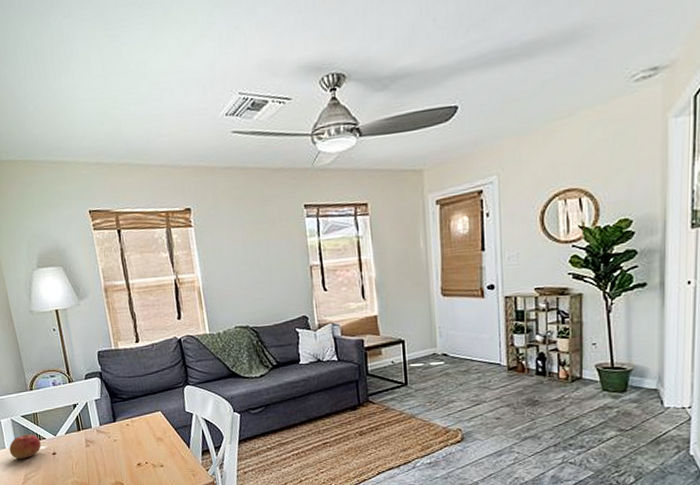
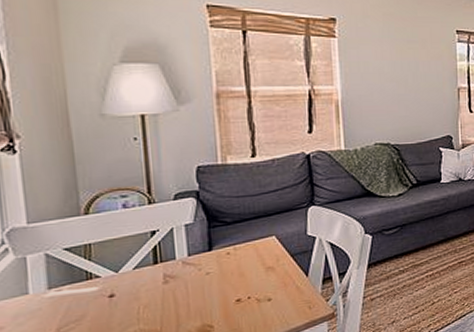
apple: present [9,434,41,459] -> none [34,272,91,308]

